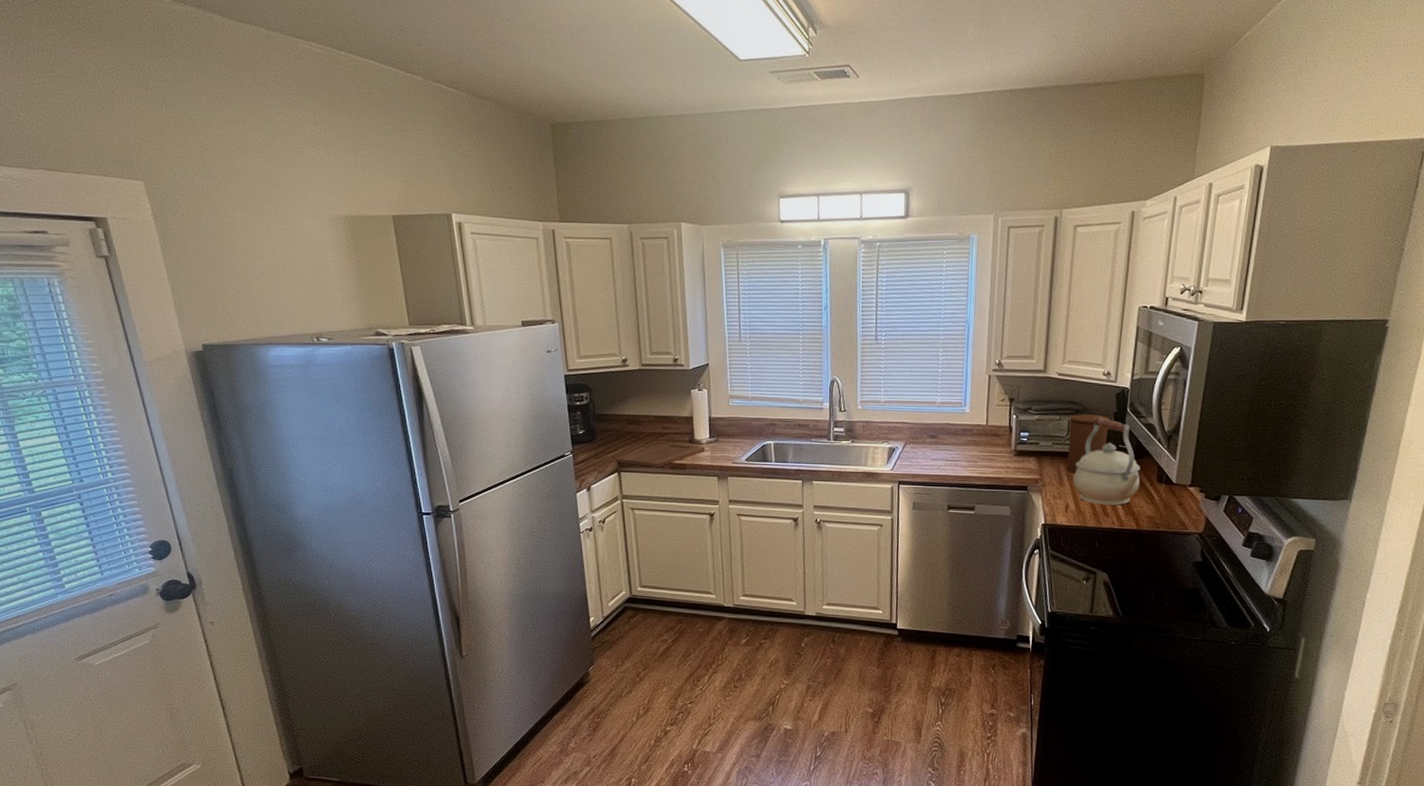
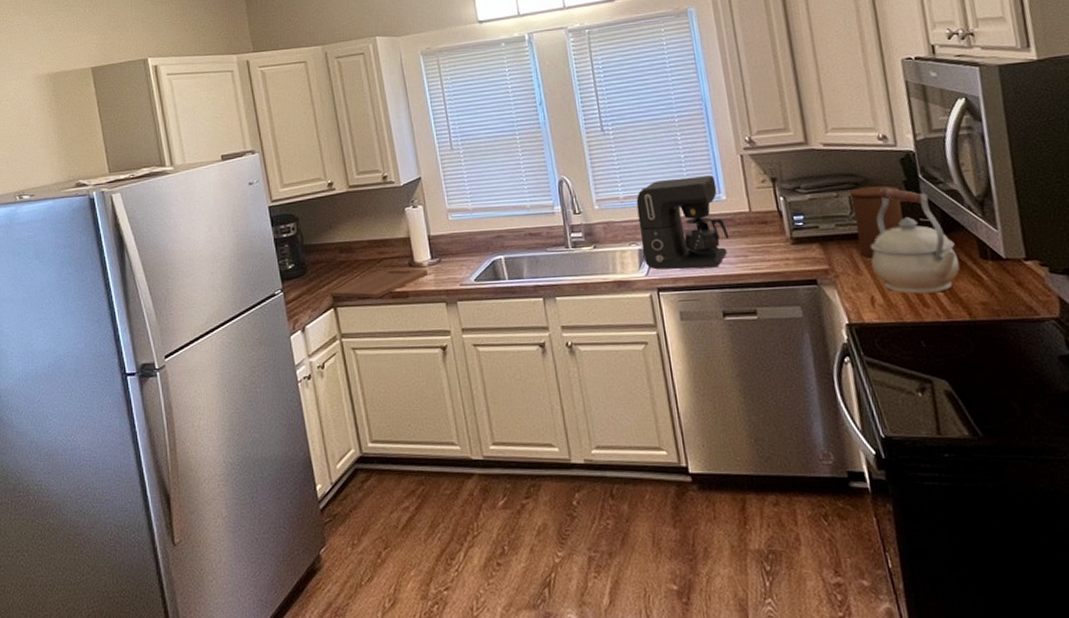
coffee maker: none [891,390,966,469] -> present [636,175,730,269]

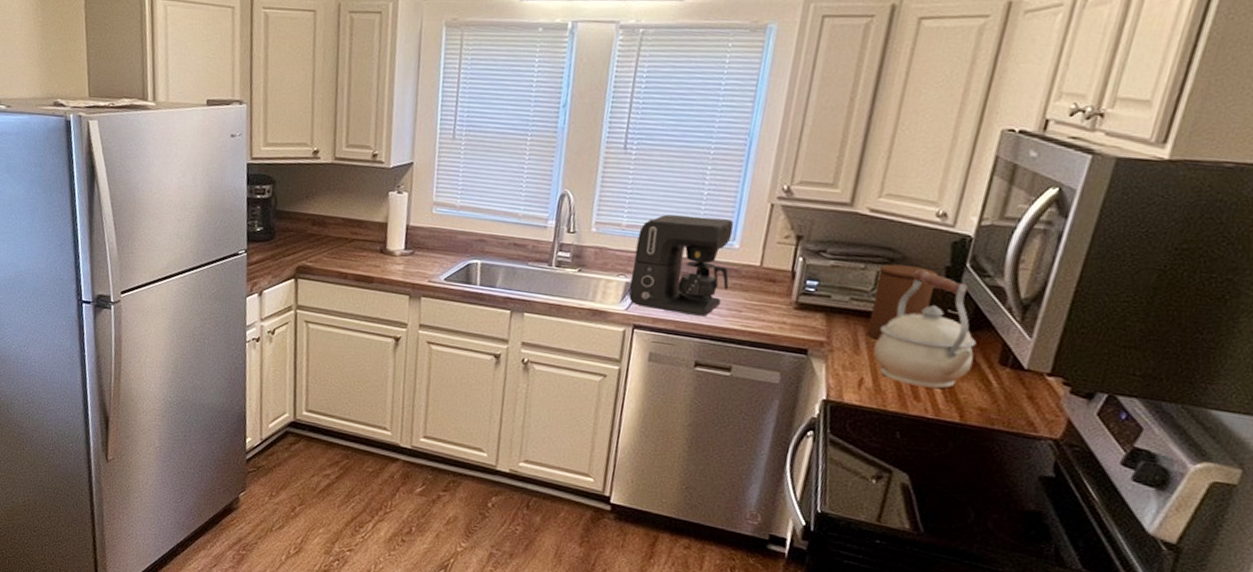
cutting board: present [329,268,429,299] -> none [293,249,399,278]

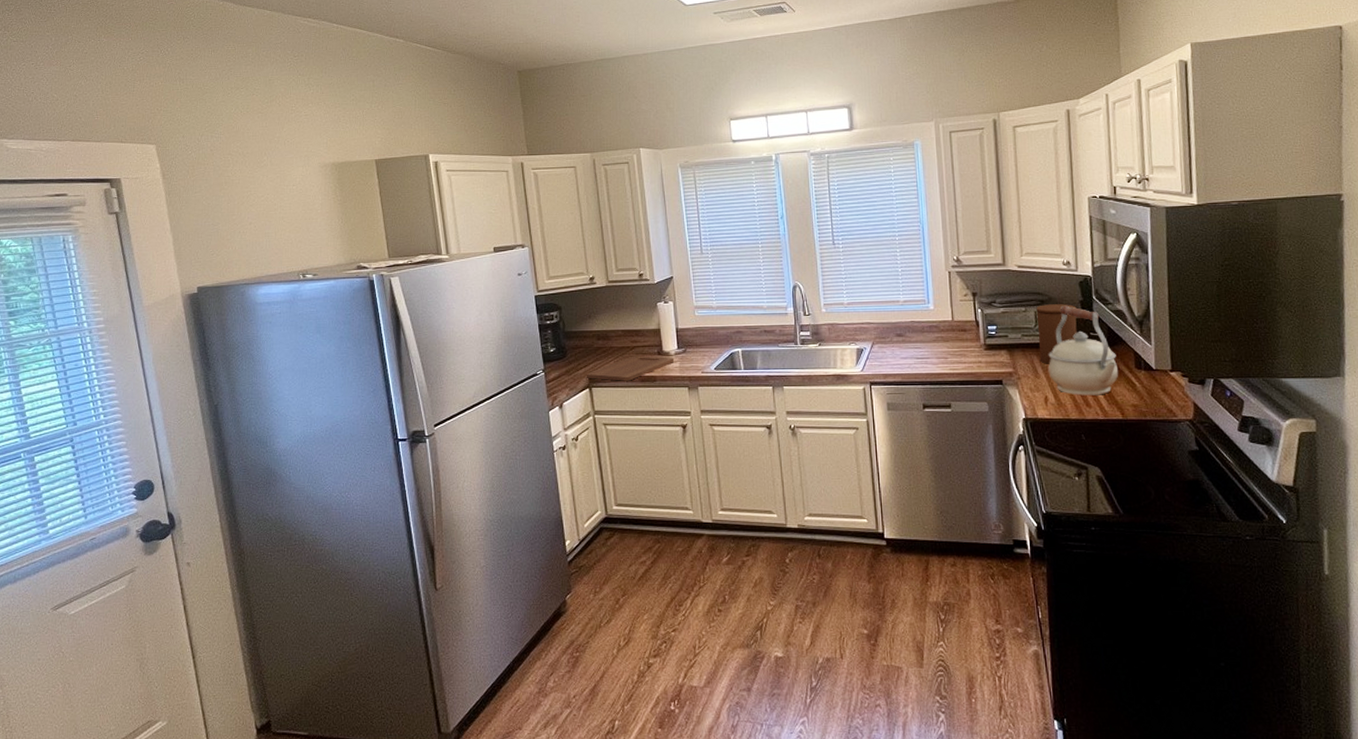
cutting board: none [293,249,399,278] -> present [586,355,675,381]
coffee maker: present [628,214,734,317] -> none [858,288,934,367]

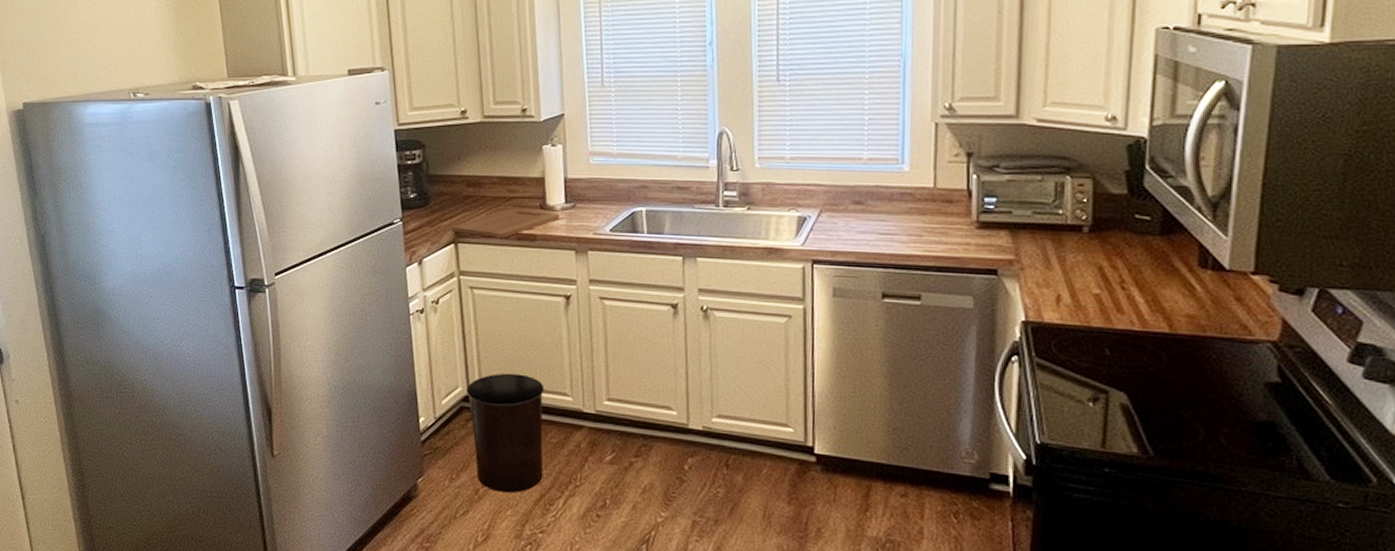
waste bin: none [604,495,673,599] -> present [466,373,545,493]
canister: present [1036,304,1077,364] -> none [1055,173,1119,253]
kettle: present [1048,305,1119,396] -> none [1065,175,1172,299]

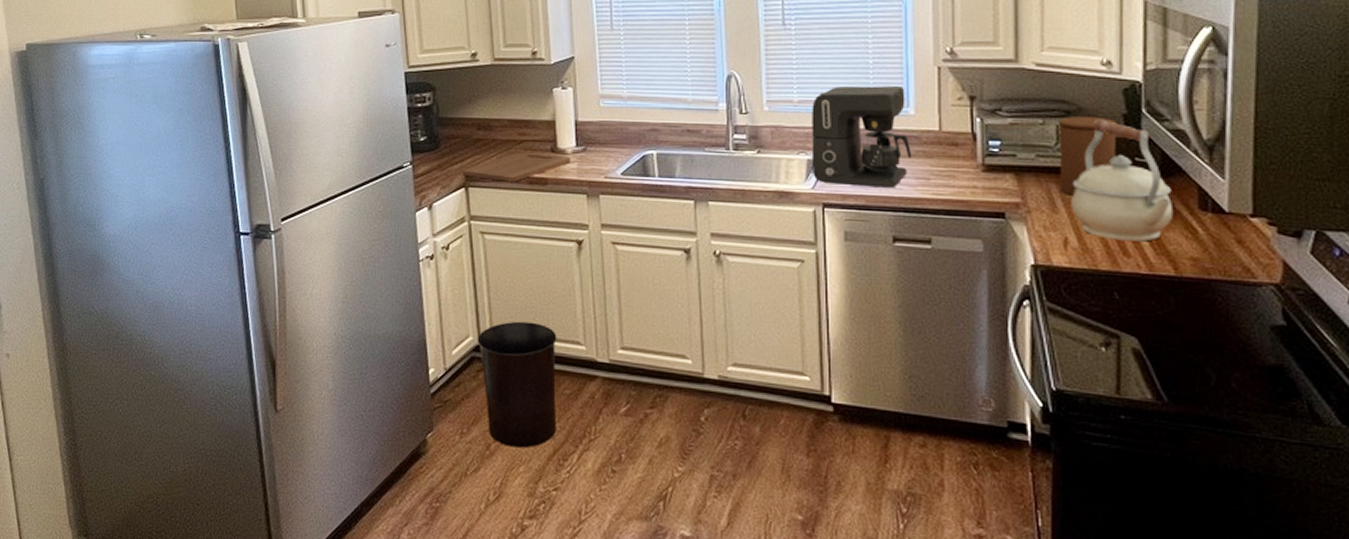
coffee maker: none [802,142,905,245] -> present [811,86,912,188]
canister: none [1055,173,1119,253] -> present [1058,116,1117,196]
kettle: none [1065,175,1172,299] -> present [1070,119,1174,242]

